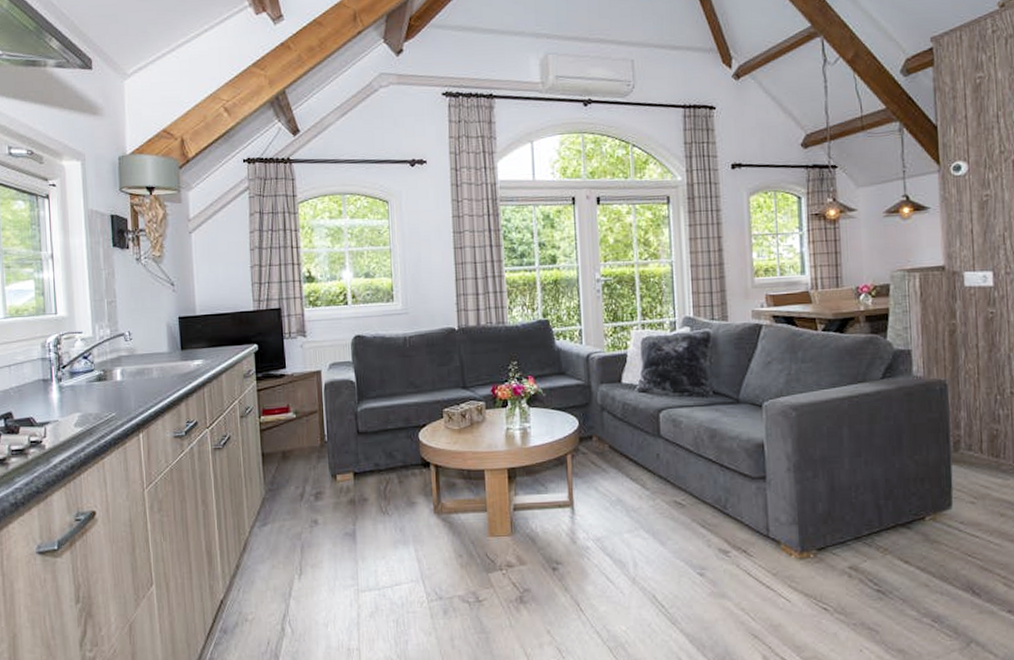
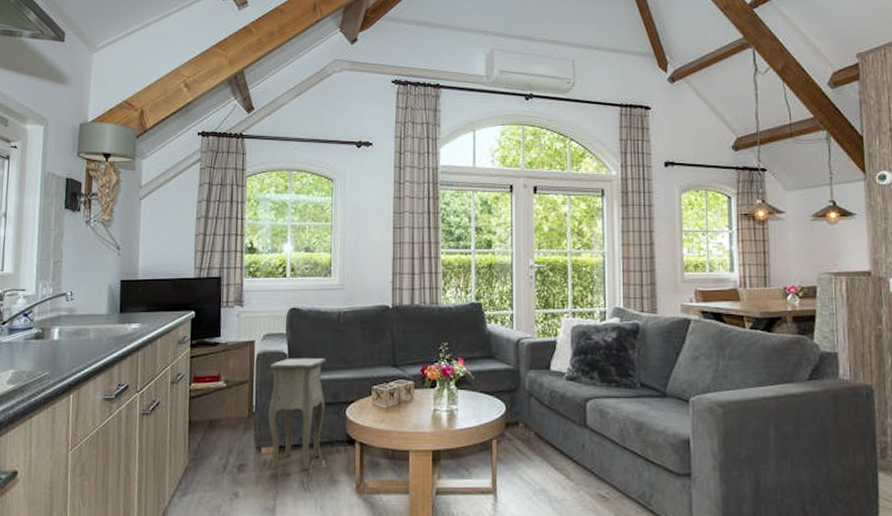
side table: none [338,384,404,495] -> present [268,358,327,470]

